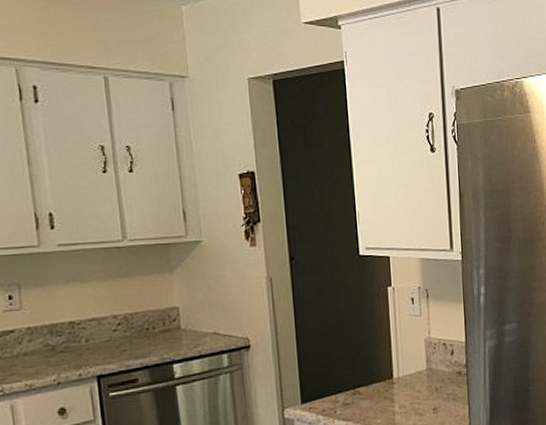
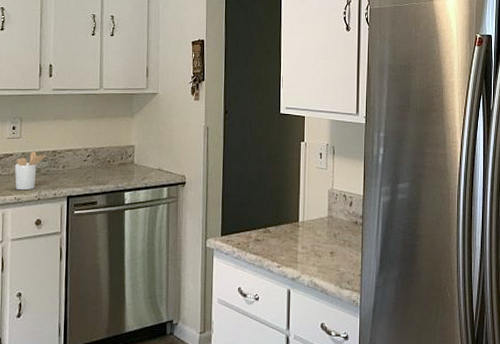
utensil holder: none [18,325,61,375] -> present [14,151,46,191]

